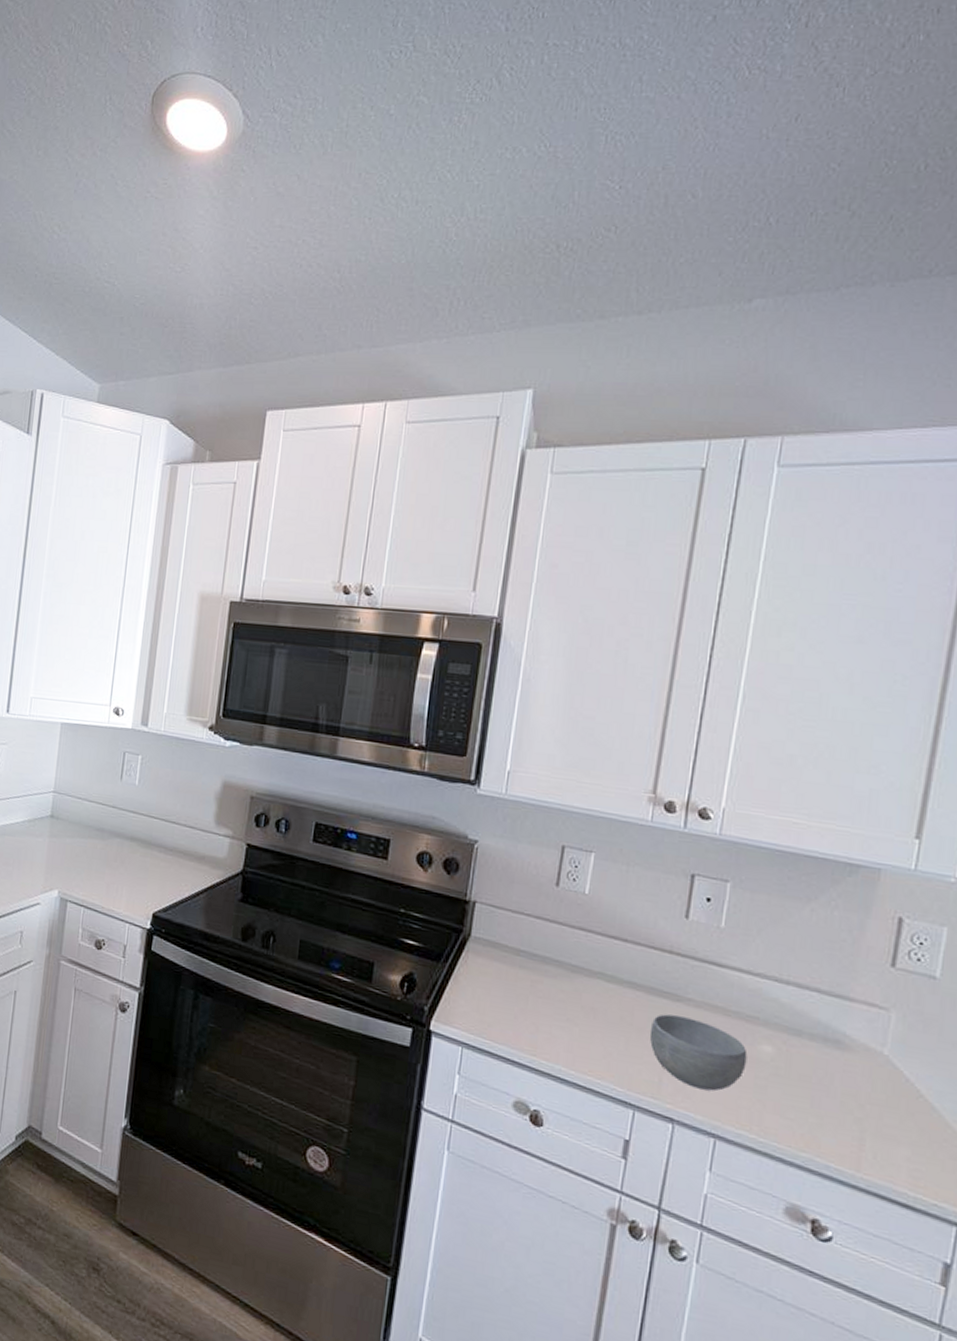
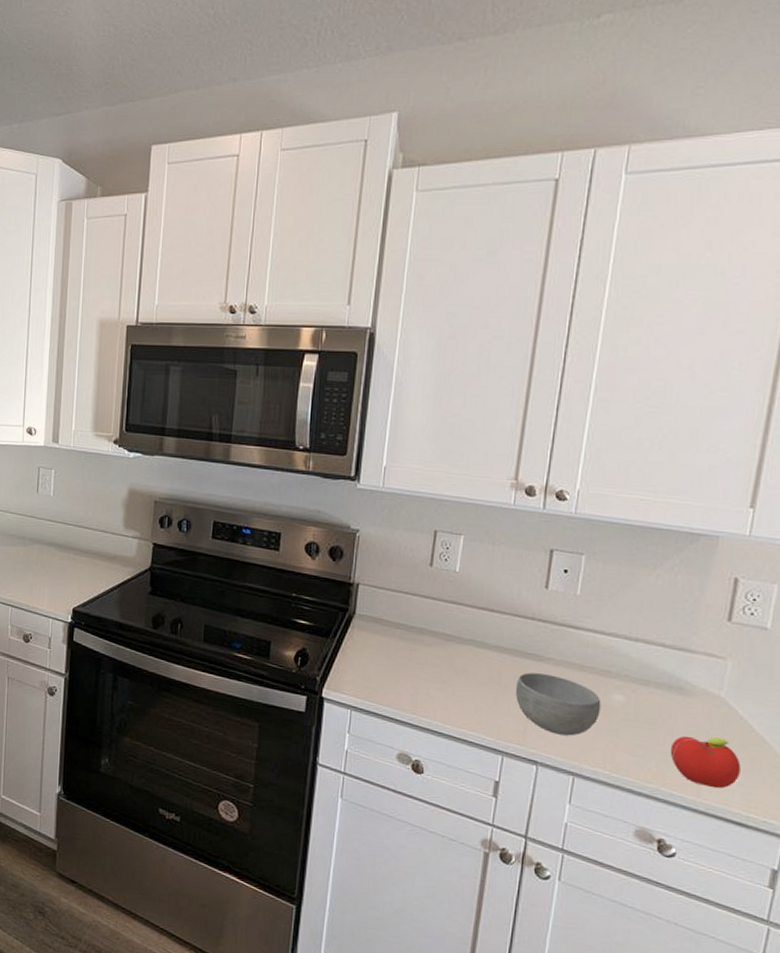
fruit: none [825,1097,907,1163] -> present [670,735,741,789]

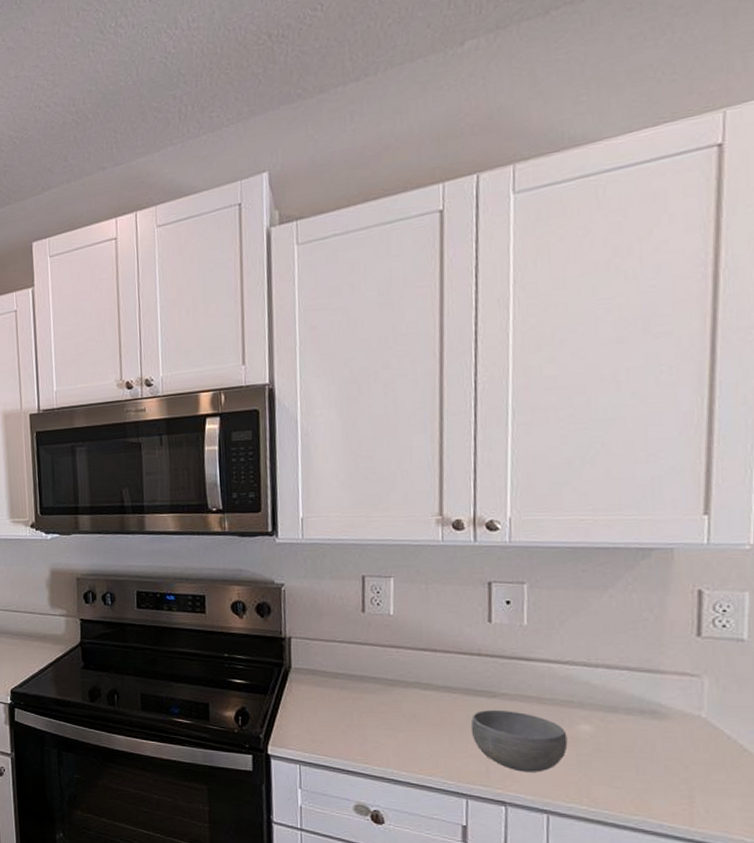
fruit: present [670,735,741,789] -> none [652,761,737,816]

